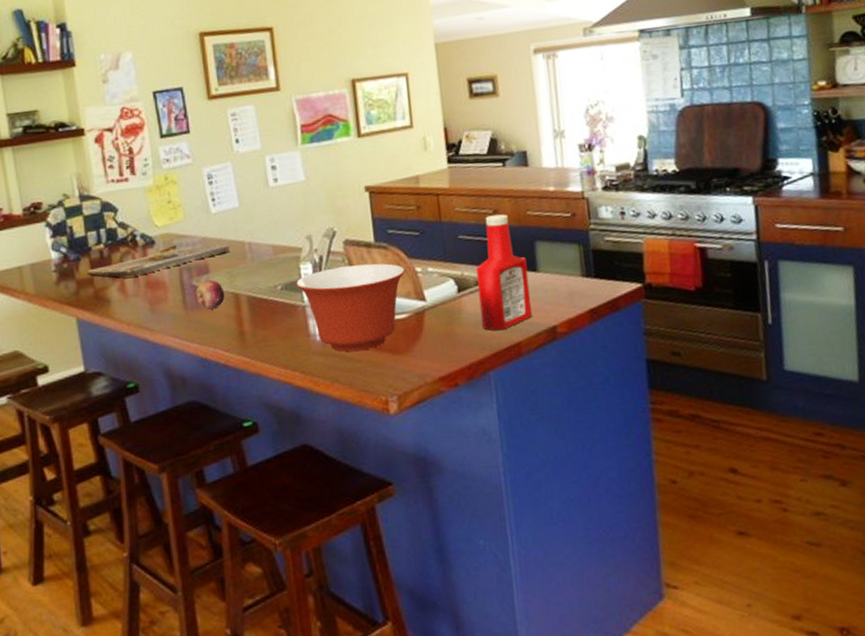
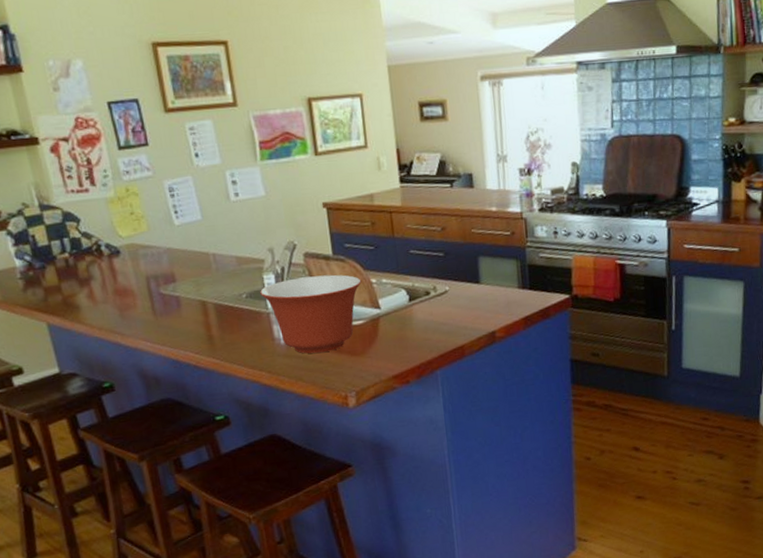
cutting board: present [86,244,230,278] -> none [53,254,195,286]
fruit: present [196,280,225,310] -> none [164,288,193,316]
ketchup bottle: present [476,214,532,331] -> none [425,231,474,335]

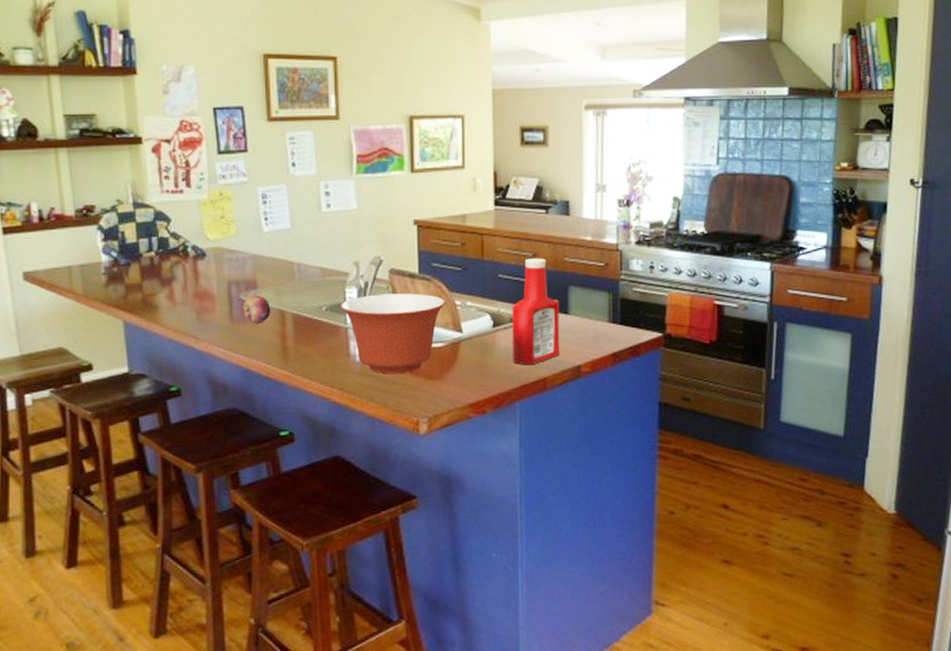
fruit: none [164,288,193,316] -> present [243,296,271,324]
ketchup bottle: none [425,231,474,335] -> present [512,258,560,366]

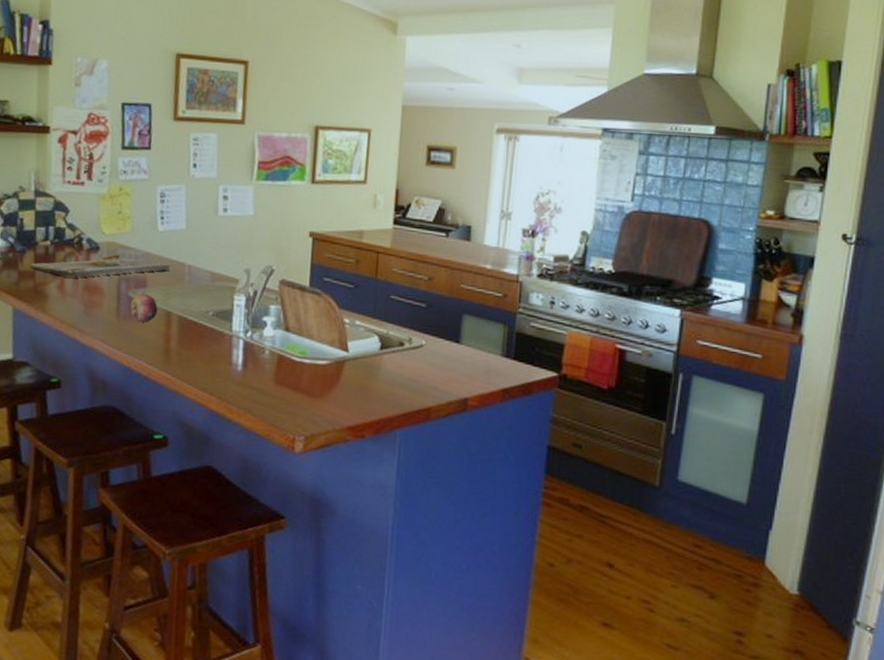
cutting board: none [136,259,279,286] -> present [29,254,171,278]
mixing bowl: present [341,293,445,373] -> none [227,304,334,388]
ketchup bottle: present [512,258,560,366] -> none [397,281,451,393]

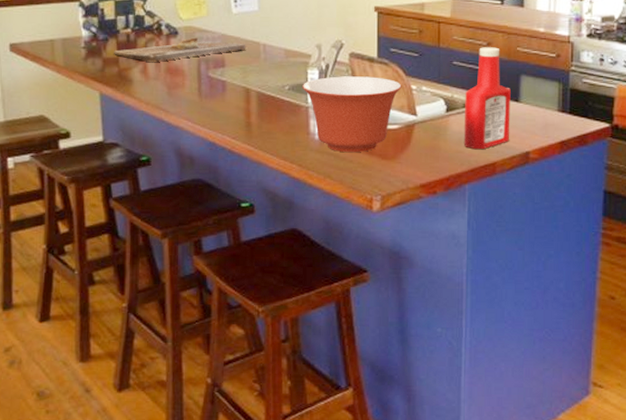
fruit: present [130,294,158,323] -> none [211,73,237,100]
mixing bowl: none [227,304,334,388] -> present [303,76,402,152]
ketchup bottle: none [397,281,451,393] -> present [463,47,511,150]

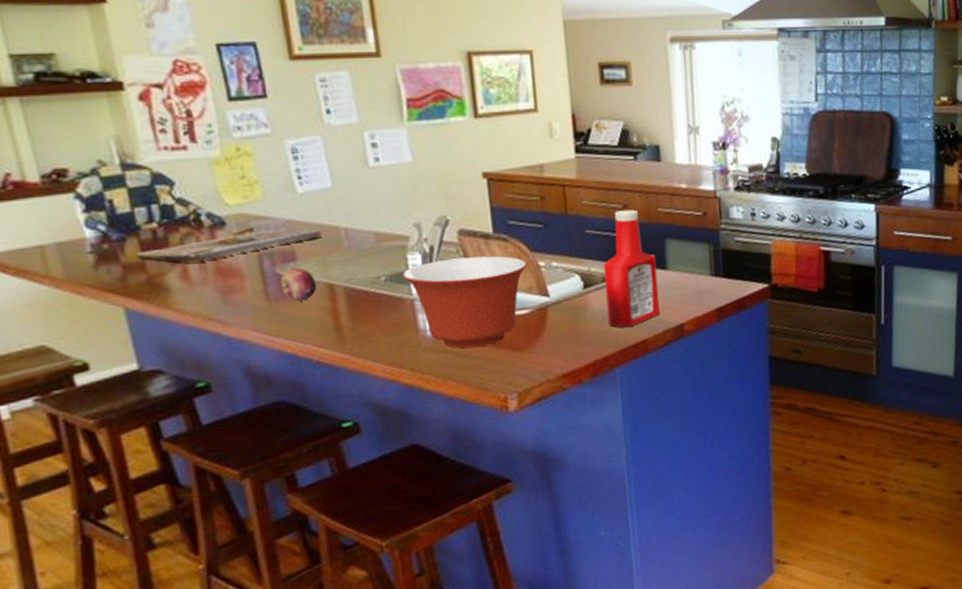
fruit: none [211,73,237,100] -> present [280,268,317,301]

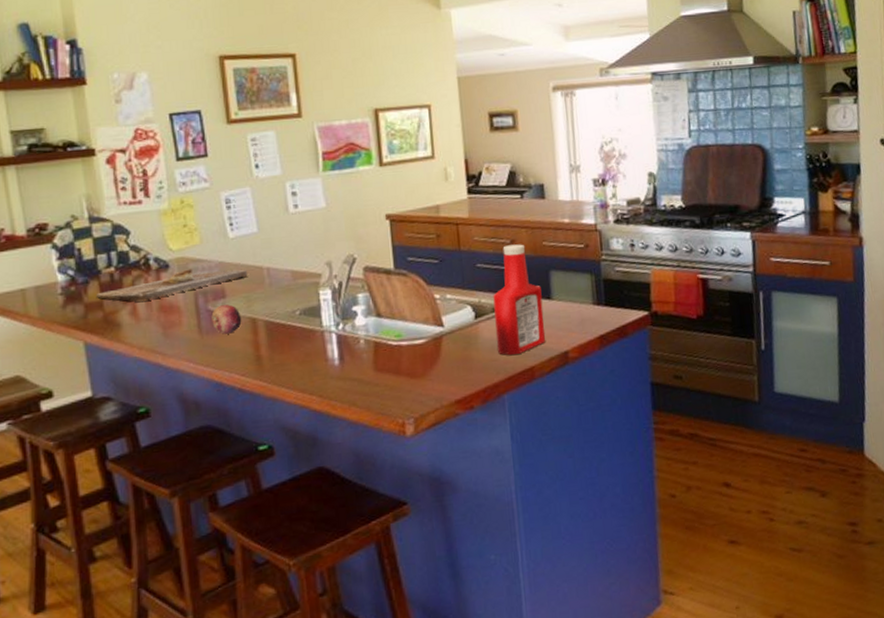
mixing bowl: present [403,256,527,348] -> none [315,290,424,376]

